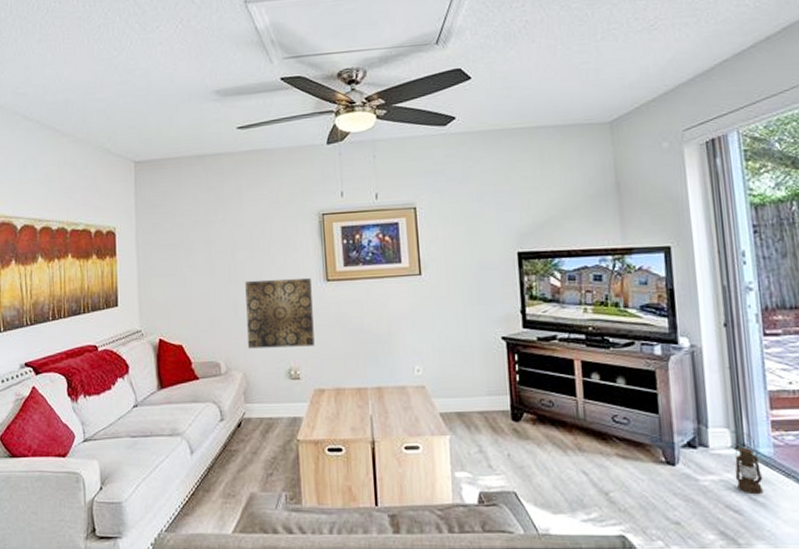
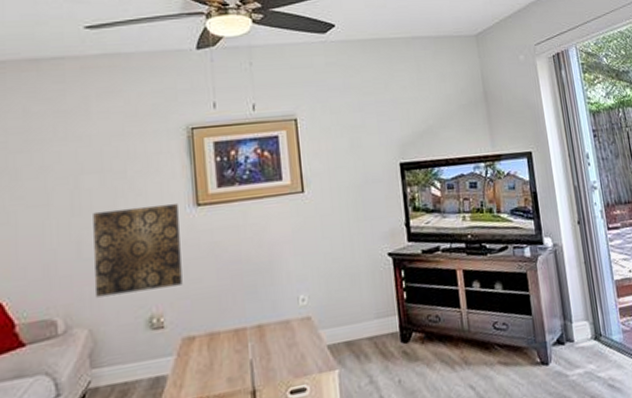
lantern: present [734,433,763,495] -> none [593,323,618,381]

